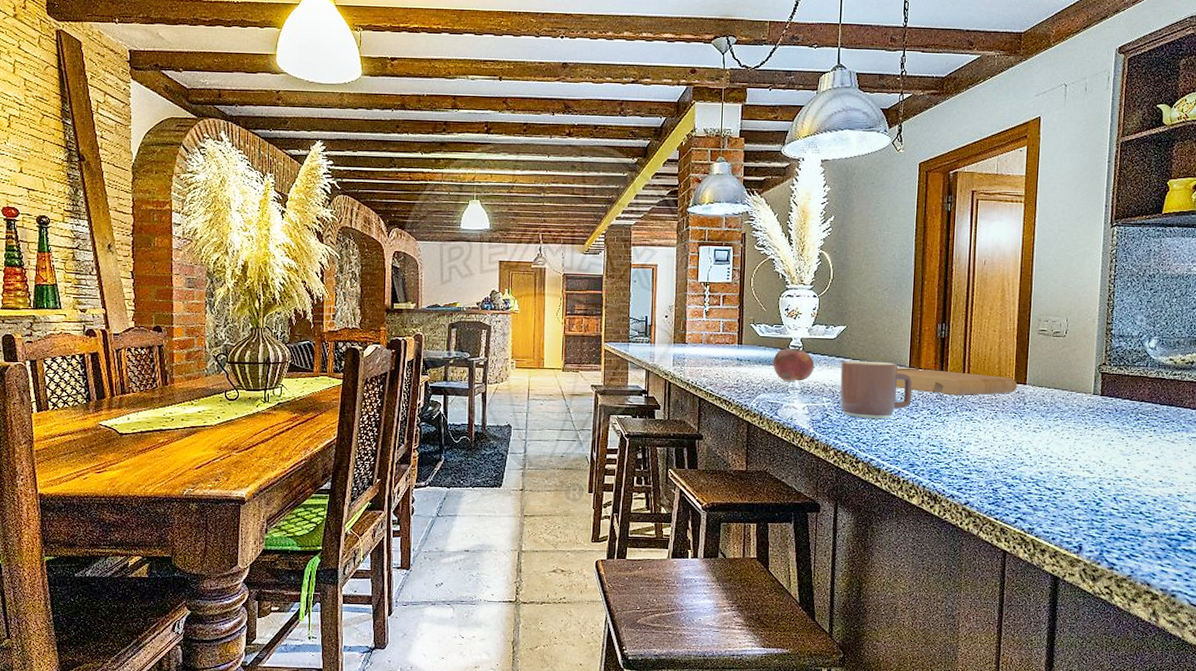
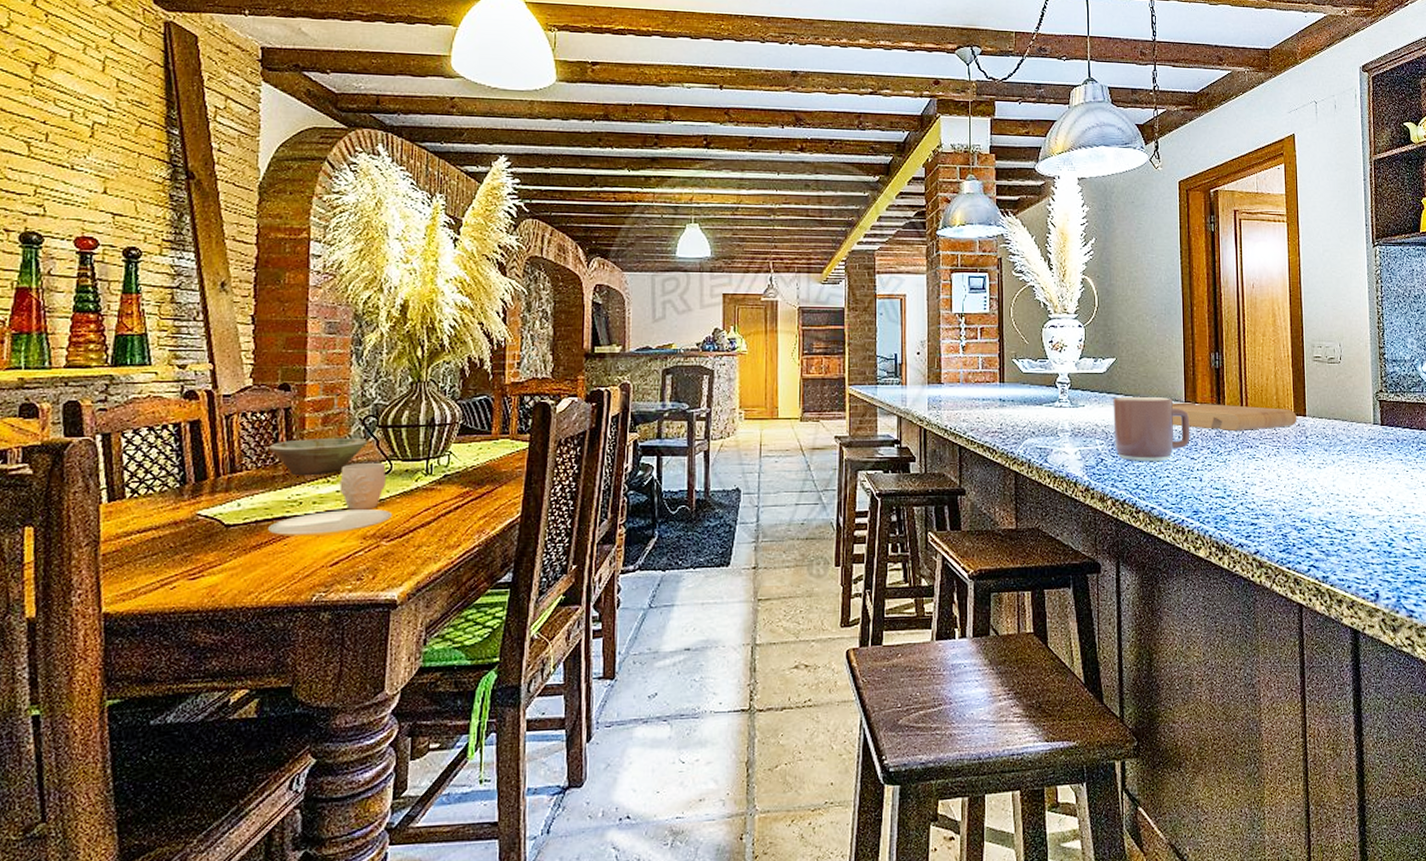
bowl: none [148,370,220,399] -> present [268,437,367,476]
plate: none [150,426,240,446] -> present [268,509,393,537]
cup: none [200,390,235,428] -> present [339,462,387,511]
fruit: present [773,347,815,382] -> none [1039,383,1084,424]

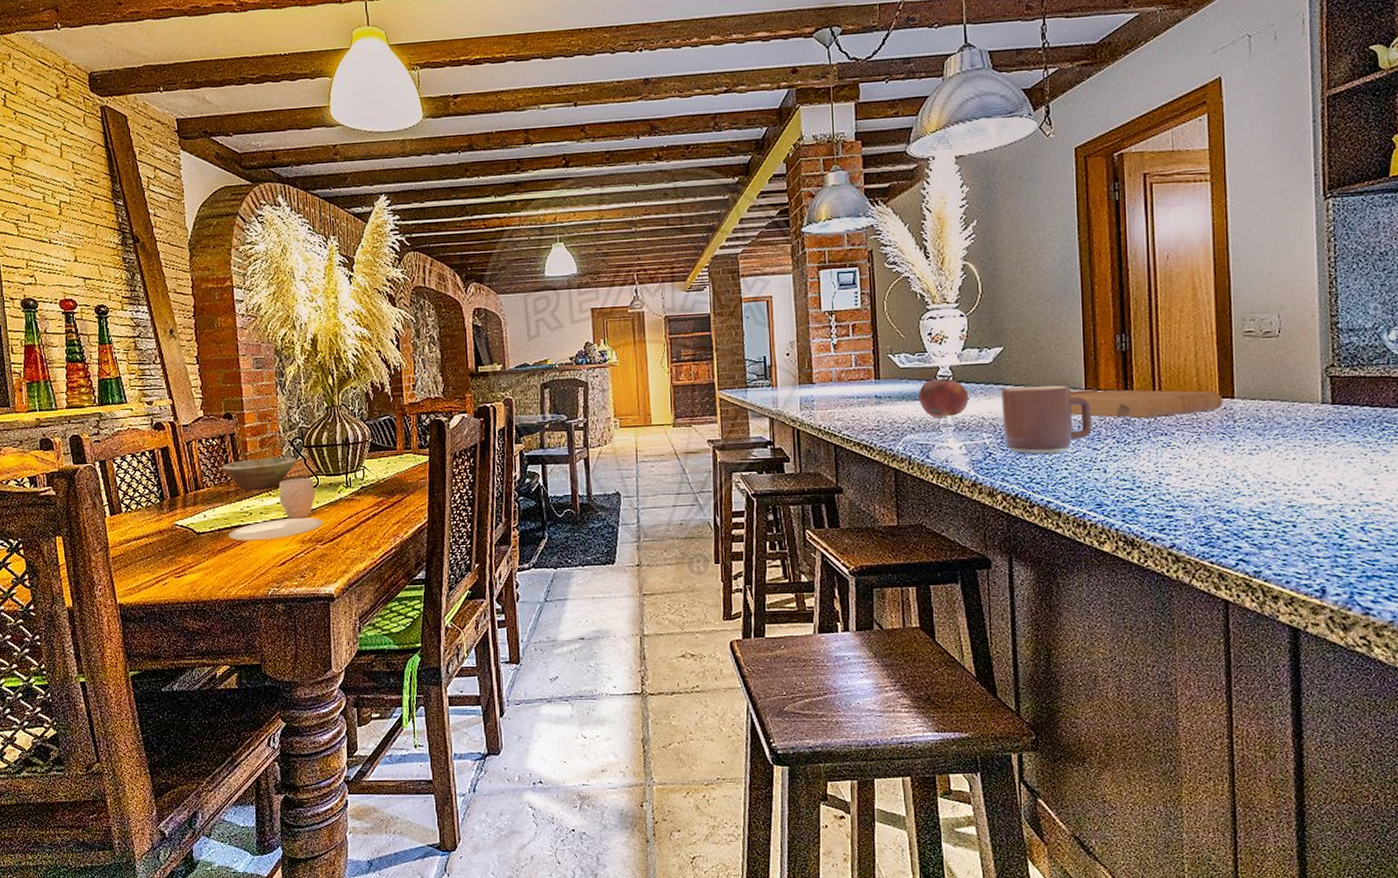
fruit: none [1039,383,1084,424] -> present [918,376,969,419]

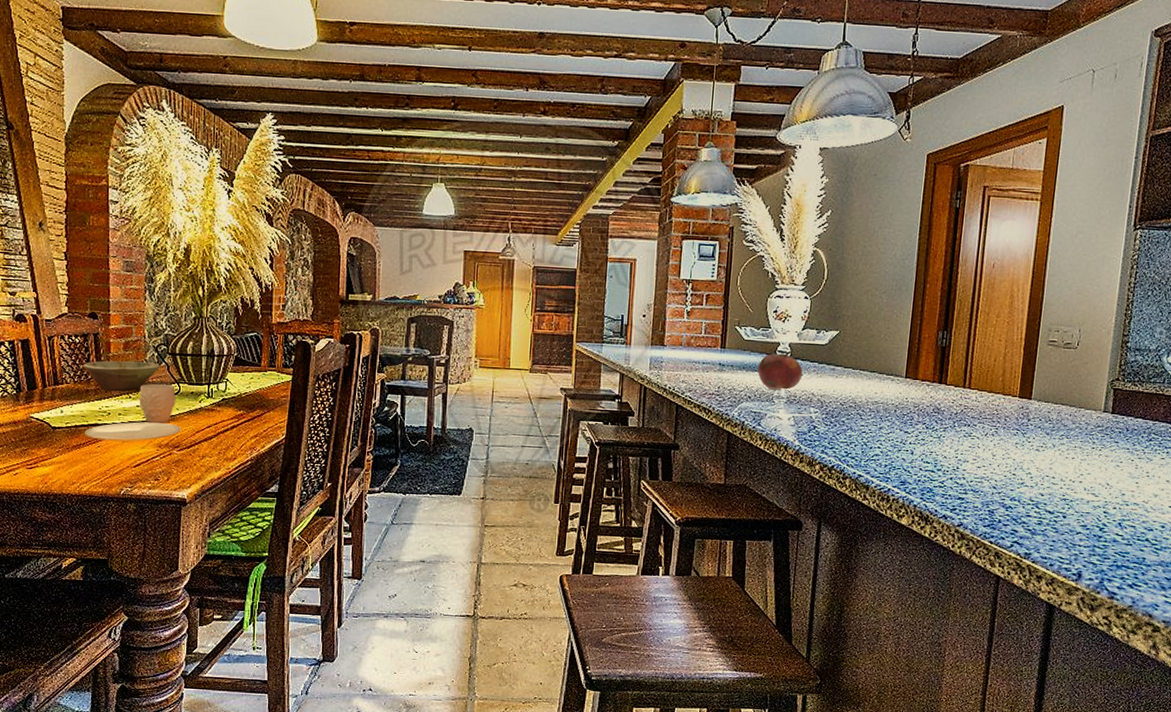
mug: present [1001,385,1092,455] -> none [829,368,909,433]
cutting board: present [1069,389,1223,419] -> none [889,377,1022,410]

